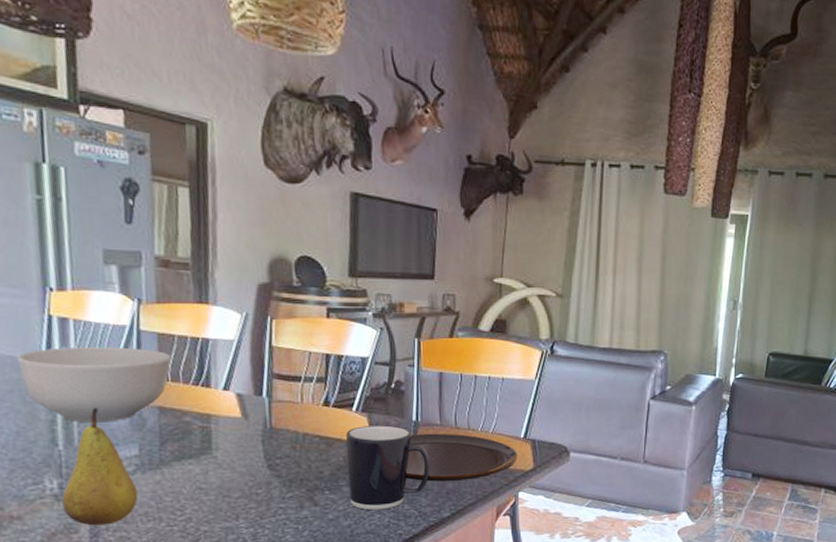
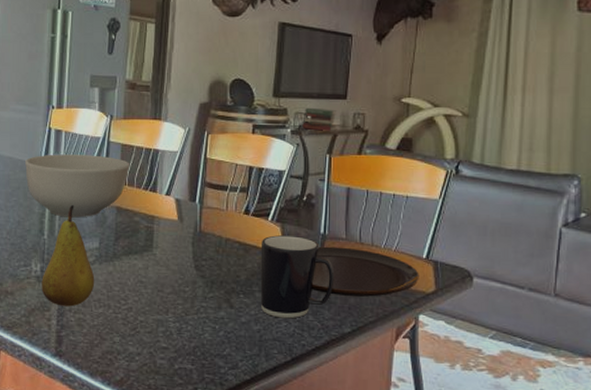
books: none [385,288,424,315] -> present [302,107,336,132]

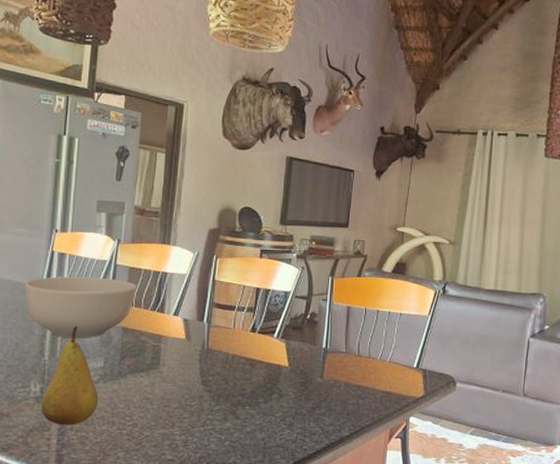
mug: present [261,235,335,319] -> none [266,351,335,426]
plate: present [311,246,419,297] -> none [313,359,410,403]

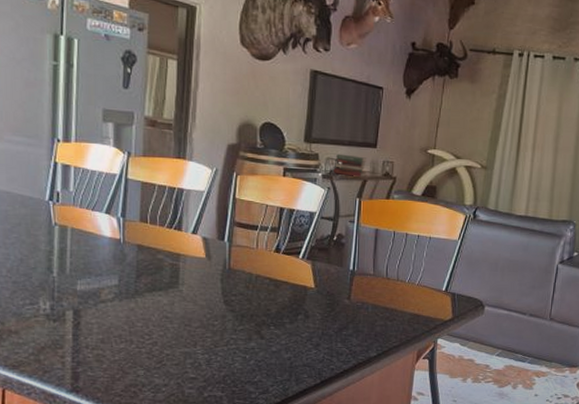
bowl: present [25,277,137,339] -> none [26,190,152,255]
fruit: present [41,326,99,425] -> none [52,243,115,343]

